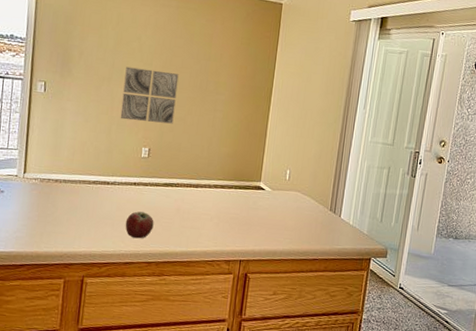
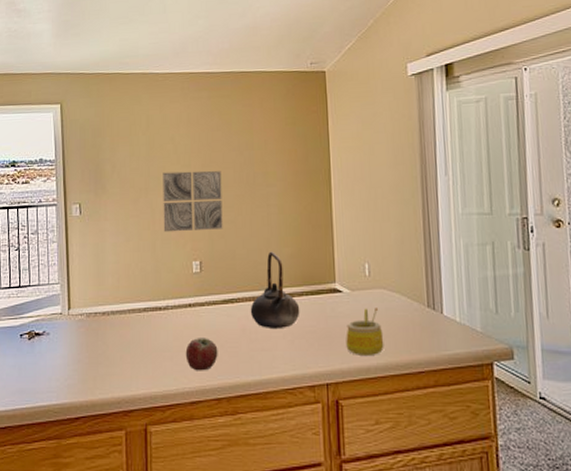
teapot: none [186,149,228,213] -> present [250,251,300,330]
mug: none [260,205,292,242] -> present [346,308,384,355]

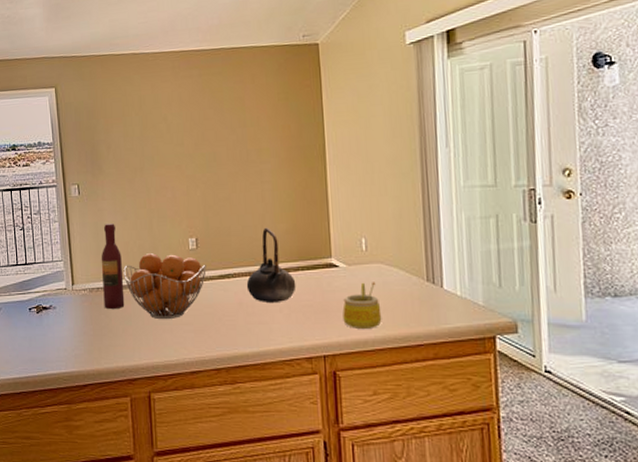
wine bottle: none [100,245,124,335] -> present [101,223,125,309]
fruit basket: none [123,277,210,347] -> present [123,253,207,320]
wall art: present [163,170,223,232] -> none [156,149,218,211]
apple: present [185,338,218,371] -> none [184,311,216,343]

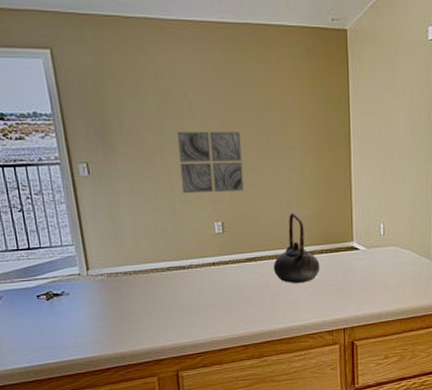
wine bottle: present [101,223,125,309] -> none [118,206,148,293]
fruit basket: present [123,253,207,320] -> none [144,237,233,303]
wall art: none [156,149,218,211] -> present [177,131,244,194]
mug: present [342,282,382,328] -> none [361,263,395,304]

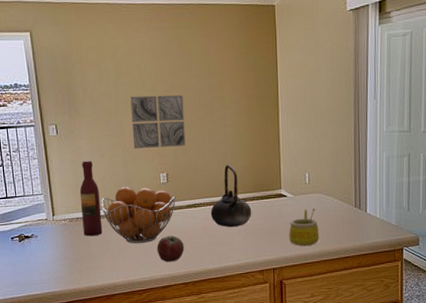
wine bottle: none [118,206,148,293] -> present [79,161,103,236]
fruit basket: none [144,237,233,303] -> present [101,187,176,244]
apple: none [211,293,244,323] -> present [157,236,184,262]
mug: none [361,263,395,304] -> present [289,208,319,246]

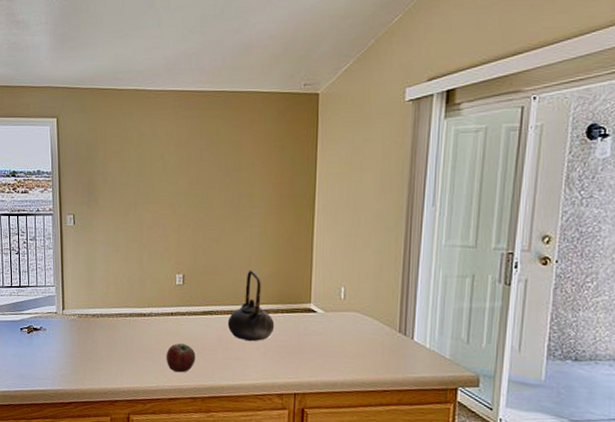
wine bottle: present [79,161,103,236] -> none [91,254,112,335]
fruit basket: present [101,187,176,244] -> none [112,286,191,349]
wall art: present [130,95,186,149] -> none [150,189,208,247]
mug: present [289,208,319,246] -> none [316,328,353,372]

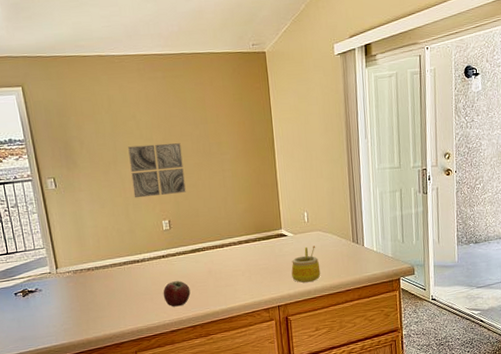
wall art: none [150,189,208,247] -> present [128,143,186,198]
teapot: present [227,270,275,342] -> none [214,208,255,270]
mug: none [316,328,353,372] -> present [291,246,321,283]

